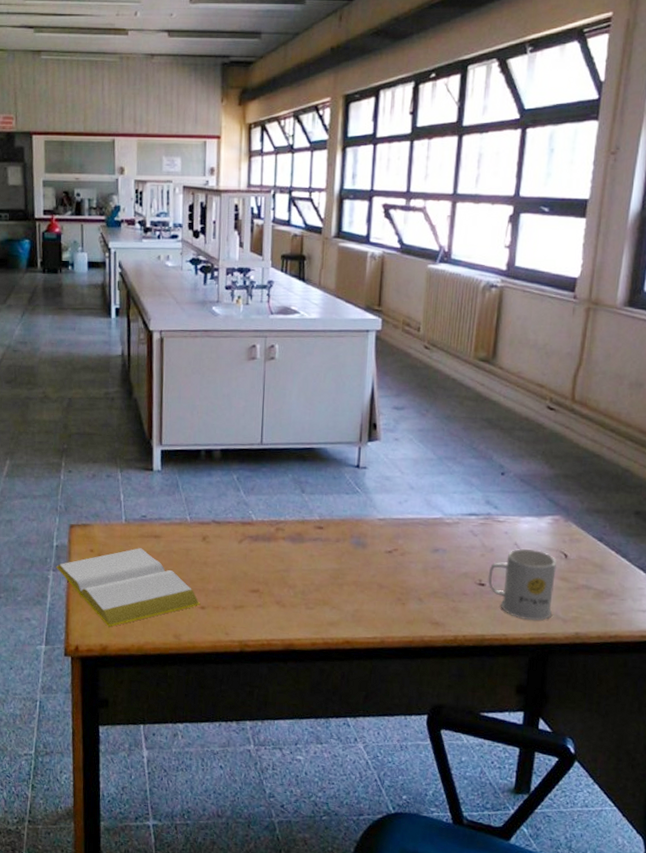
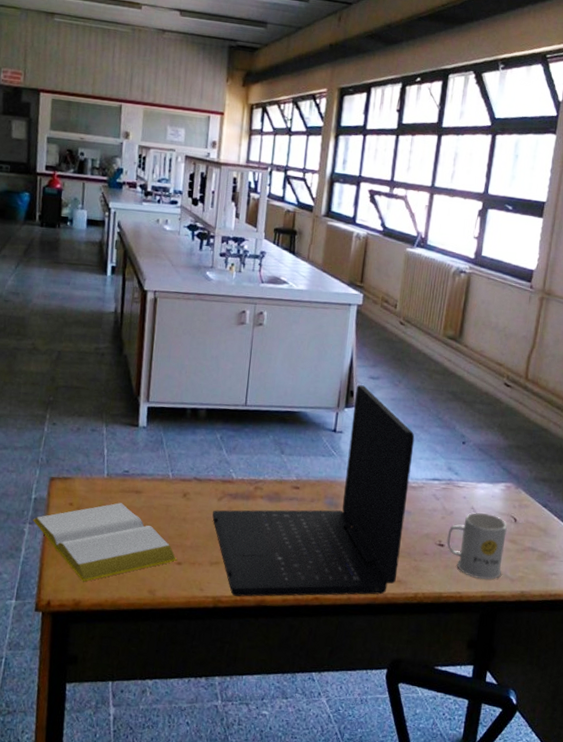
laptop: none [233,416,447,641] -> present [212,385,415,597]

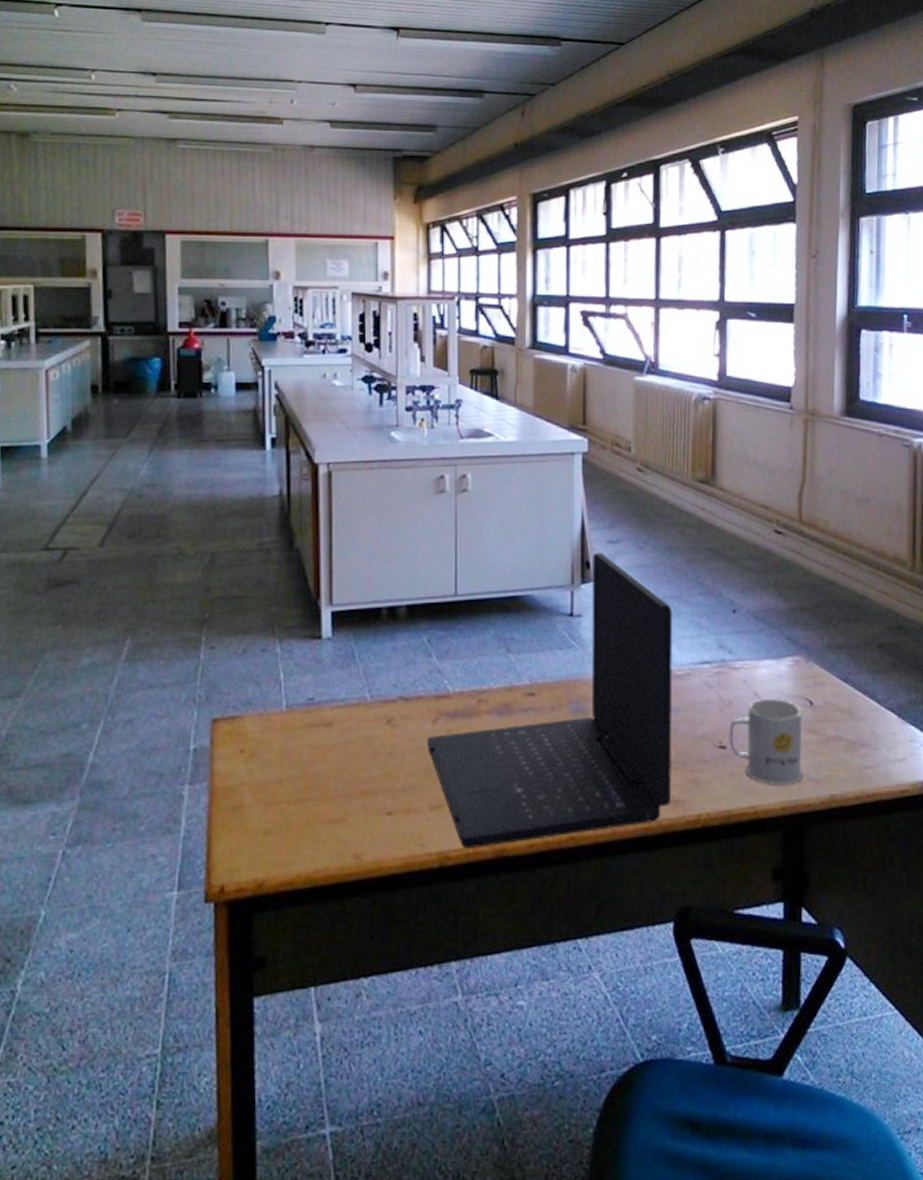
notepad: present [32,503,177,582] -> none [193,742,387,854]

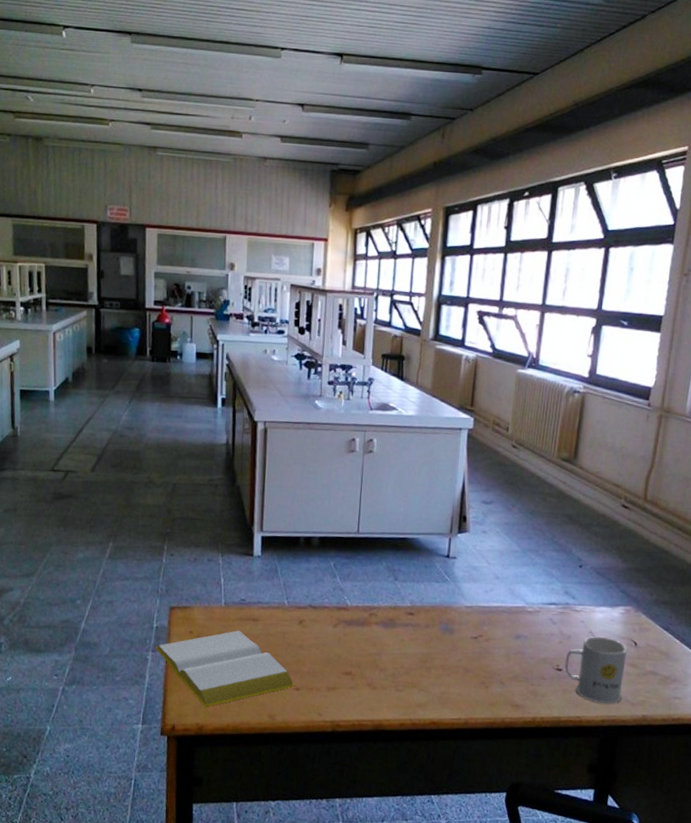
notepad: none [193,742,387,854] -> present [155,630,295,707]
laptop: present [426,553,673,850] -> none [328,510,530,722]

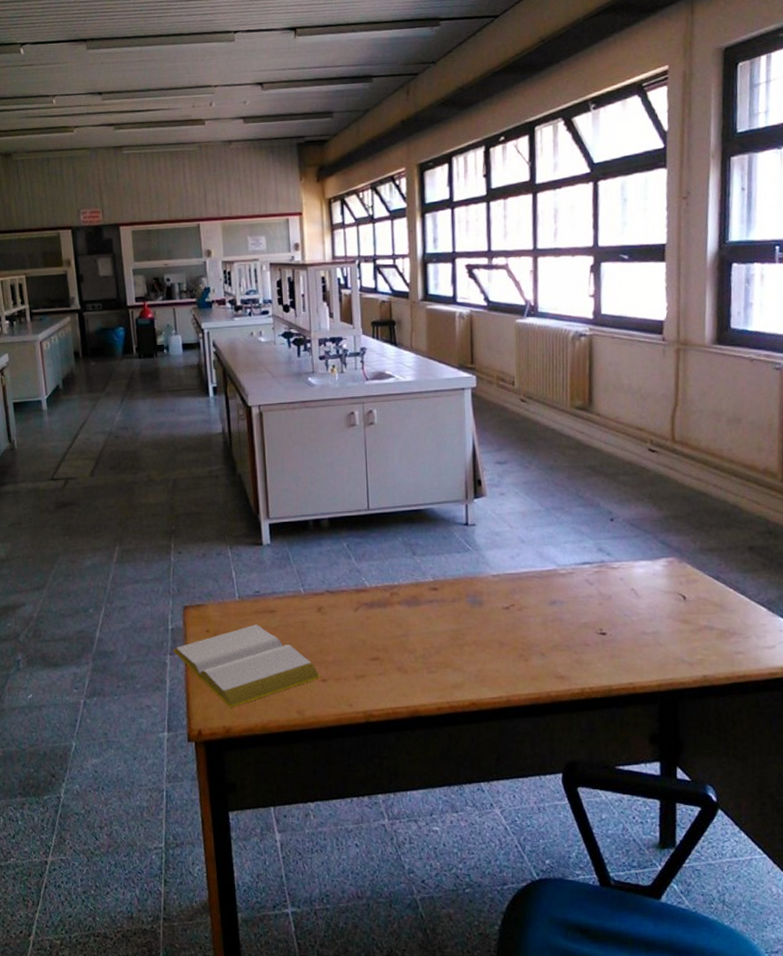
mug: present [565,637,627,704] -> none [608,594,677,666]

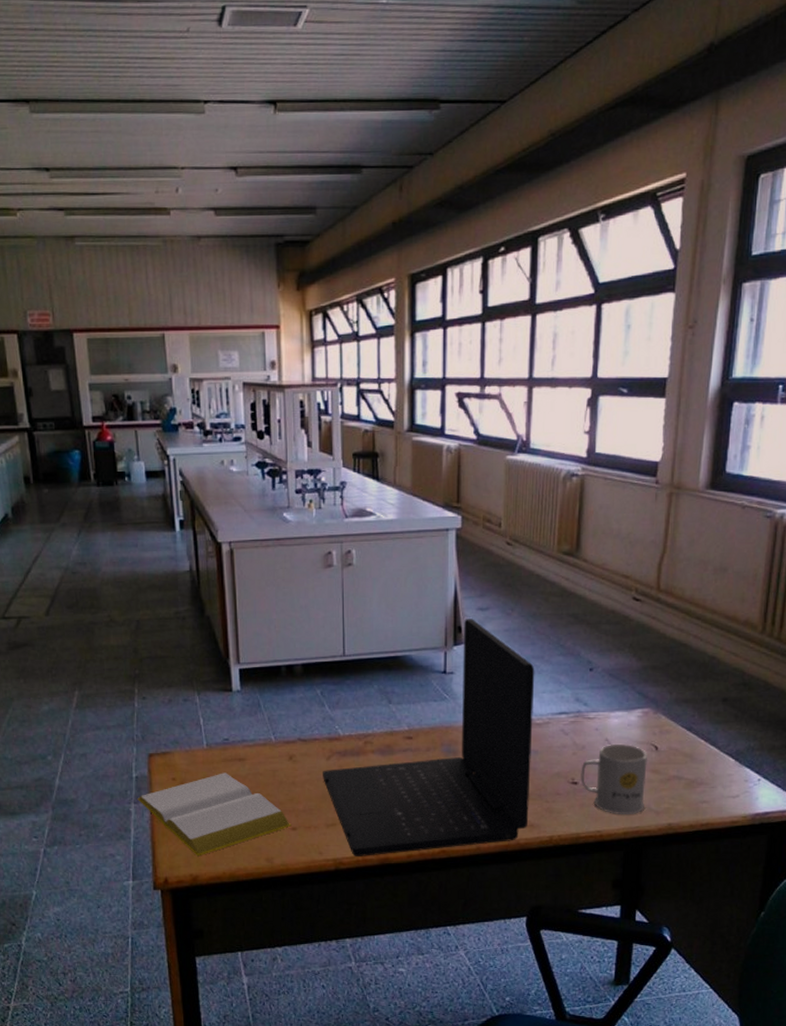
laptop: none [350,472,558,710] -> present [321,619,535,858]
mug: none [608,594,677,666] -> present [580,745,647,814]

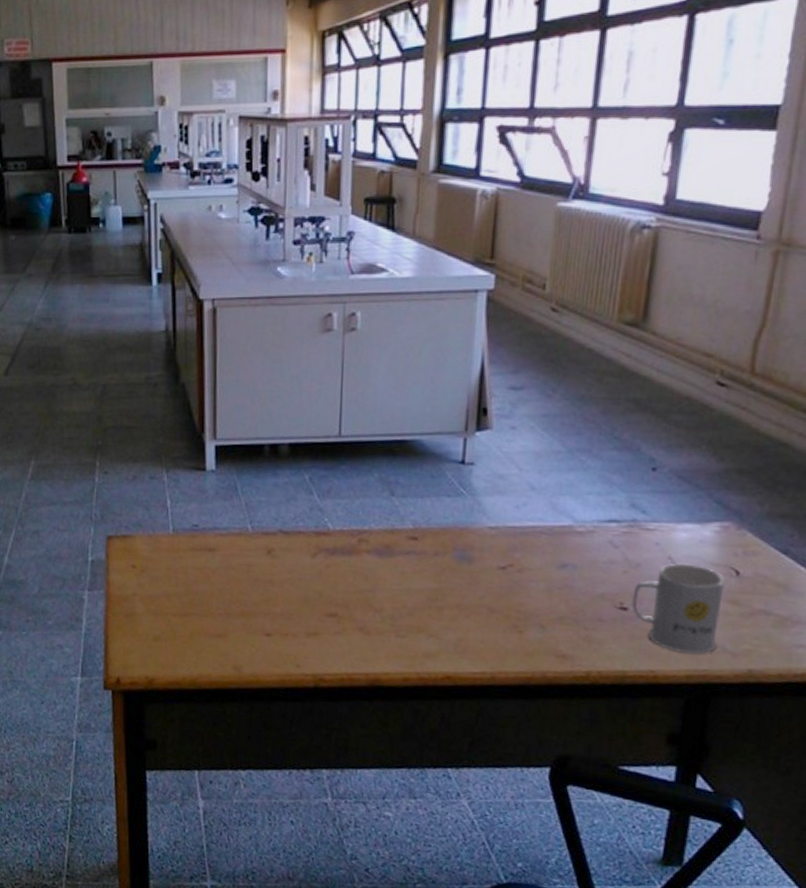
notepad: present [137,773,292,856] -> none [92,563,266,657]
laptop: present [321,619,535,858] -> none [305,399,580,675]

